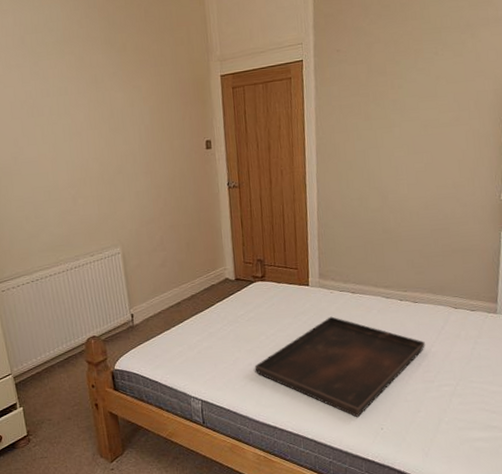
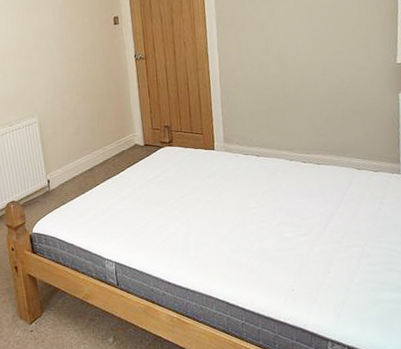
serving tray: present [254,316,425,417] -> none [165,179,331,278]

